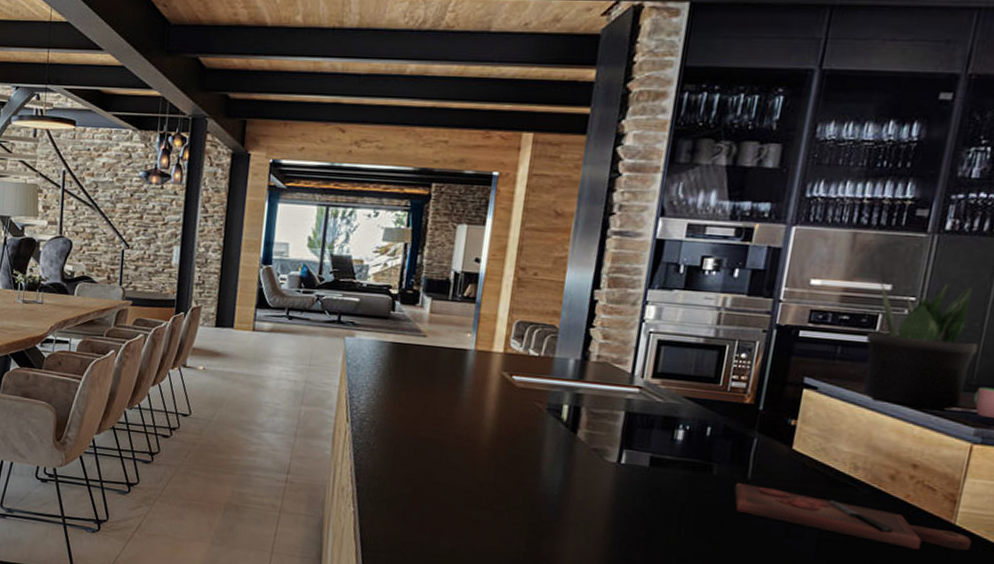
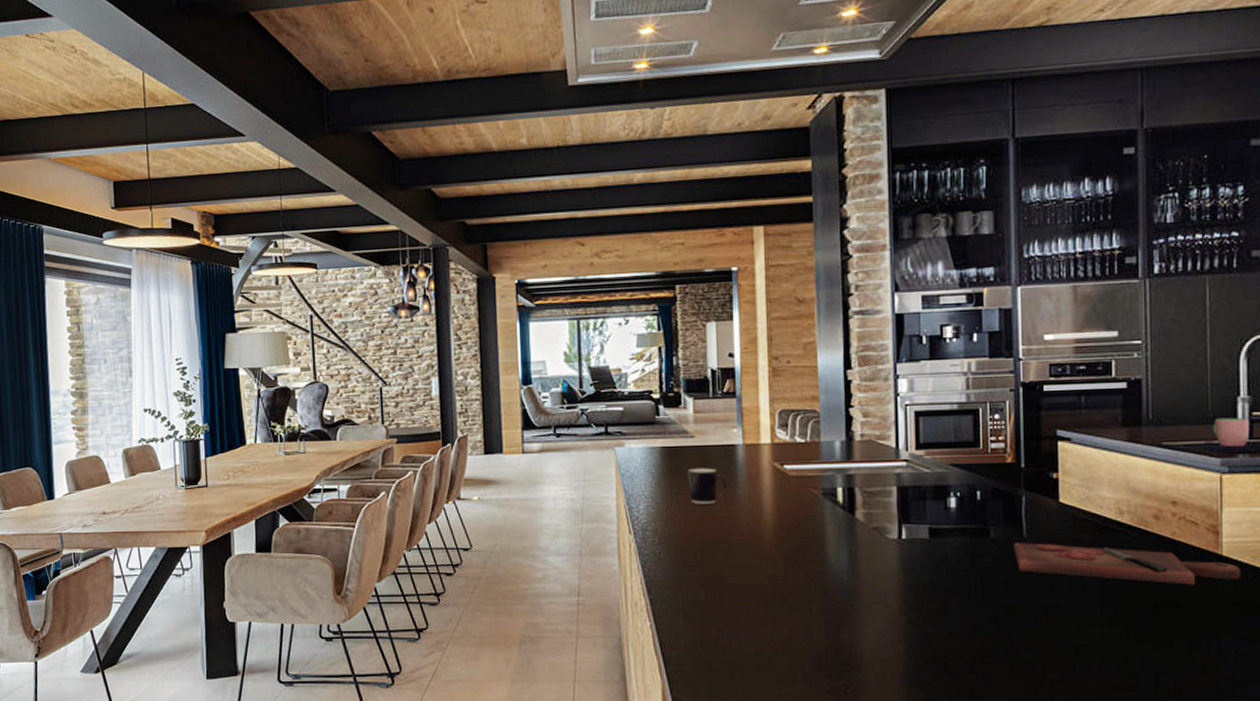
mug: none [413,367,452,404] -> present [687,468,727,504]
planter: present [862,278,979,410] -> none [1105,323,1207,446]

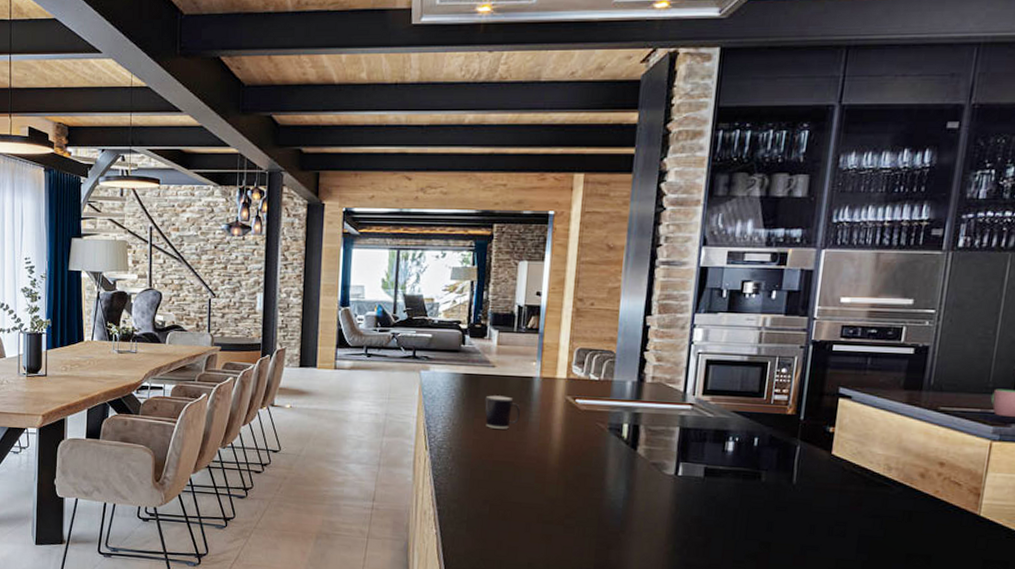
cutting board: present [1013,543,1242,585] -> none [781,488,996,540]

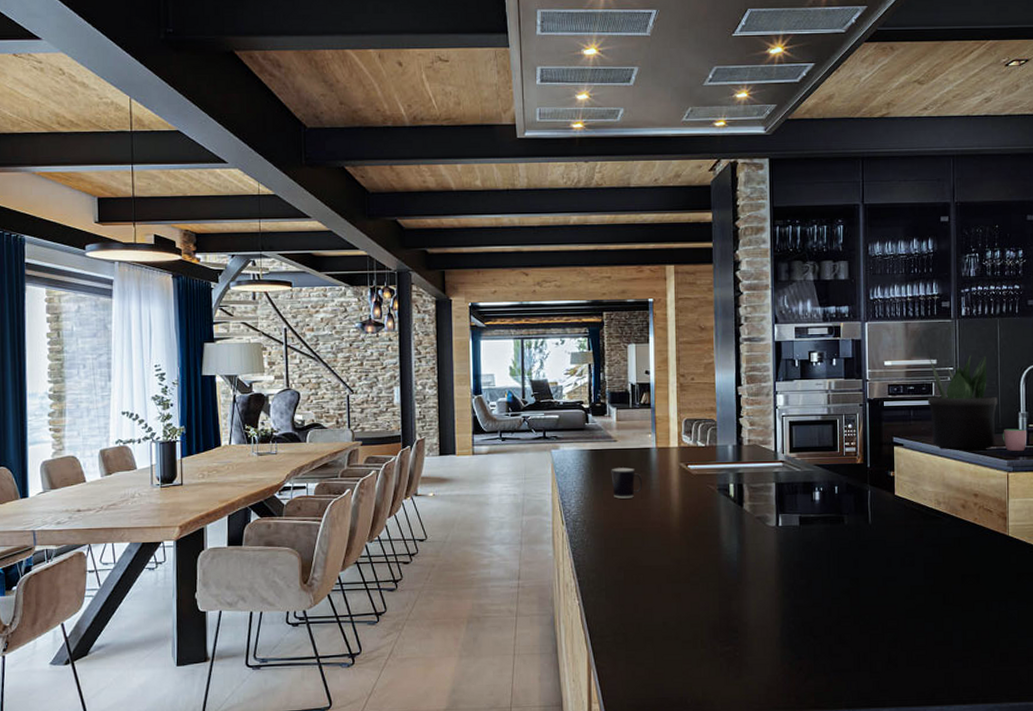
planter: none [892,293,993,411] -> present [927,354,998,450]

